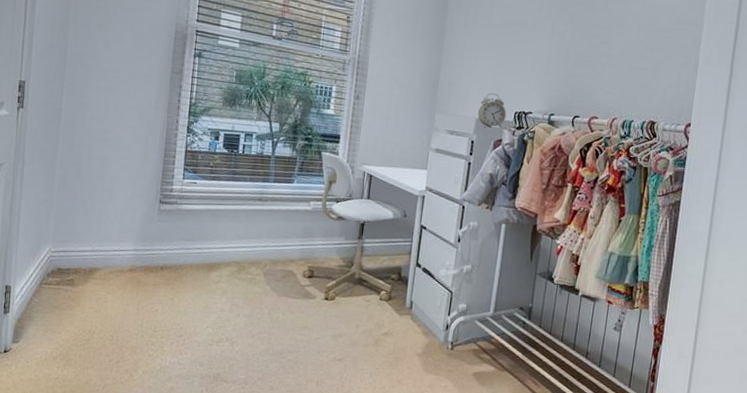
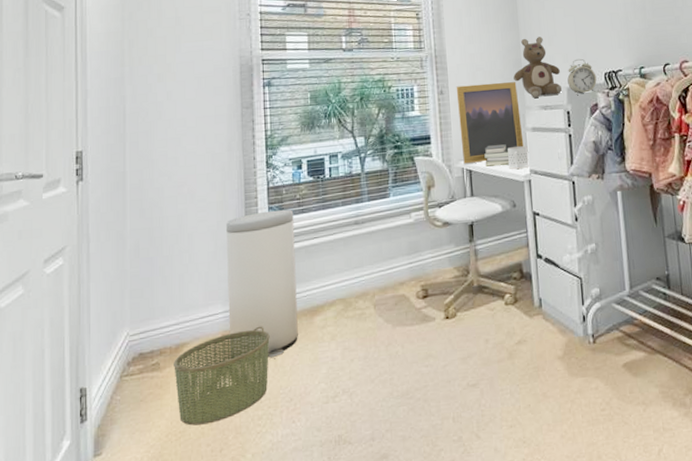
basket: none [85,269,171,339] -> present [174,326,270,426]
pedal bin: none [135,170,206,298] -> present [225,209,298,361]
picture frame: none [366,94,430,171] -> present [456,82,524,164]
books: none [385,155,410,178] -> present [484,144,510,167]
mug: none [406,162,428,185] -> present [507,145,529,170]
stuffed bear: none [428,62,474,123] -> present [513,37,563,99]

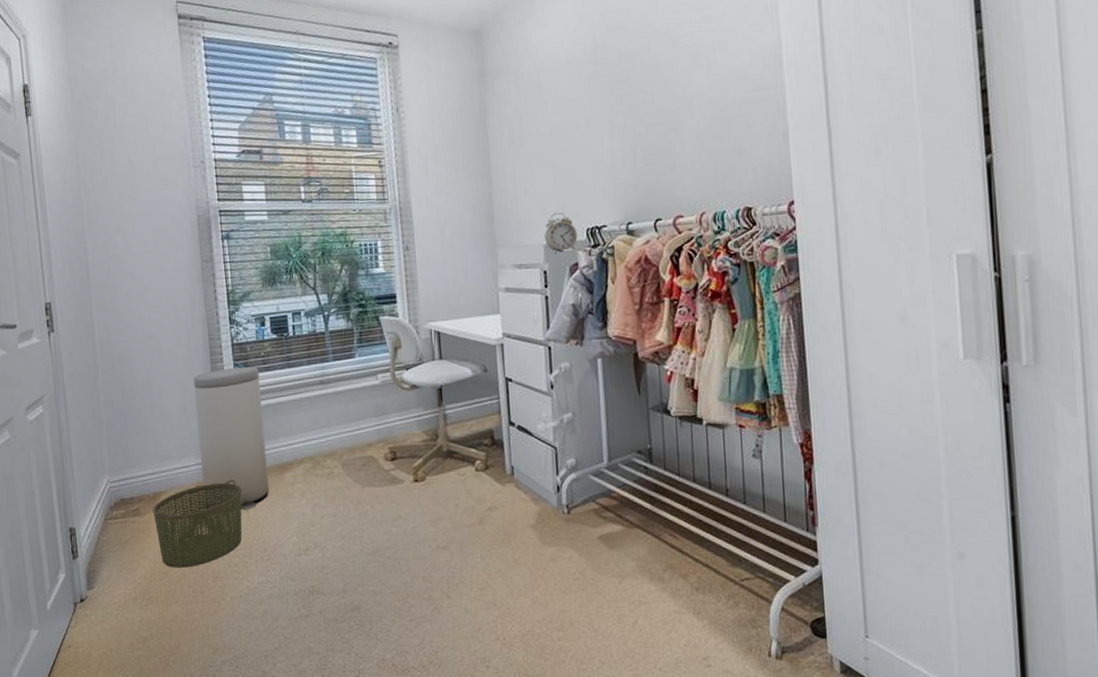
picture frame: present [456,82,524,164] -> none [422,237,496,325]
books: present [484,144,510,167] -> none [453,305,481,329]
mug: present [507,145,529,170] -> none [478,307,502,333]
stuffed bear: present [513,37,563,99] -> none [485,187,539,257]

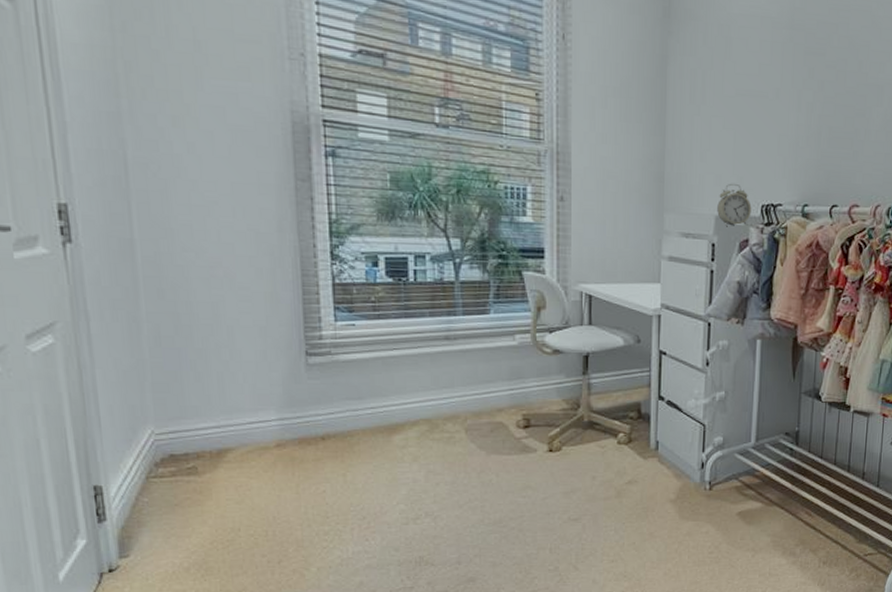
basket: present [153,479,242,568] -> none [215,439,338,535]
pedal bin: present [193,366,269,512] -> none [277,311,373,474]

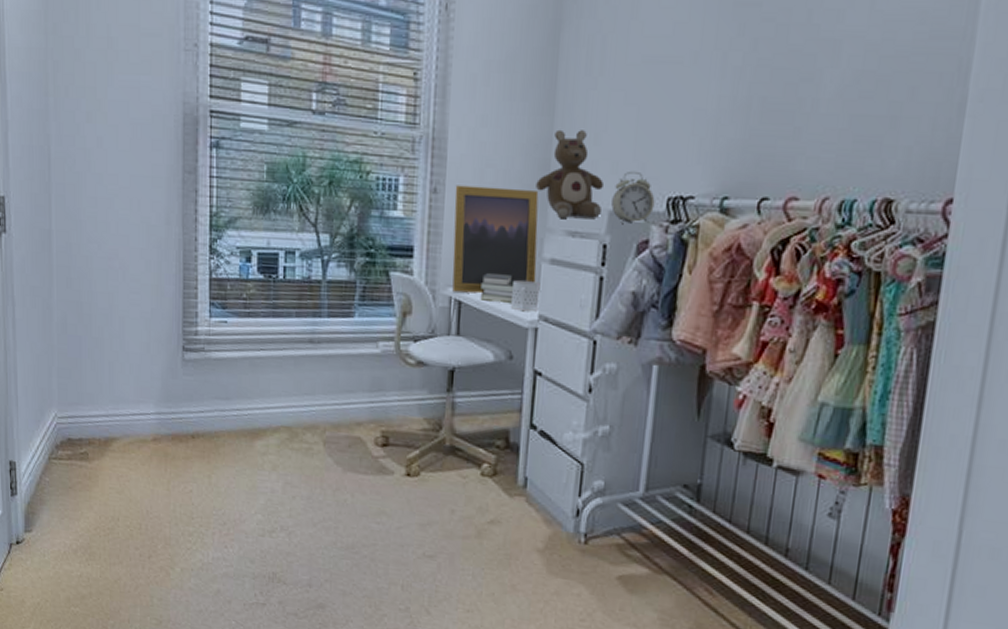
picture frame: none [580,194,657,288] -> present [452,185,539,294]
books: none [609,269,639,295] -> present [480,272,515,303]
mug: none [635,274,661,302] -> present [510,279,541,312]
stuffed bear: none [653,147,711,223] -> present [536,129,605,220]

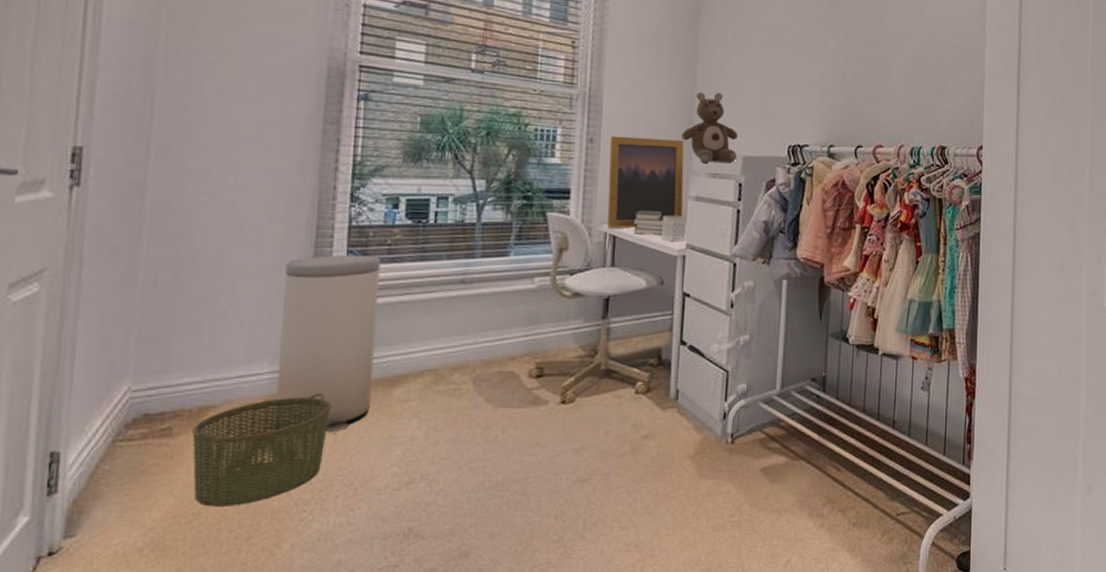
basket: none [103,437,205,527] -> present [192,393,331,507]
pedal bin: none [160,306,238,476] -> present [275,255,381,434]
alarm clock: present [611,170,655,224] -> none [745,125,779,166]

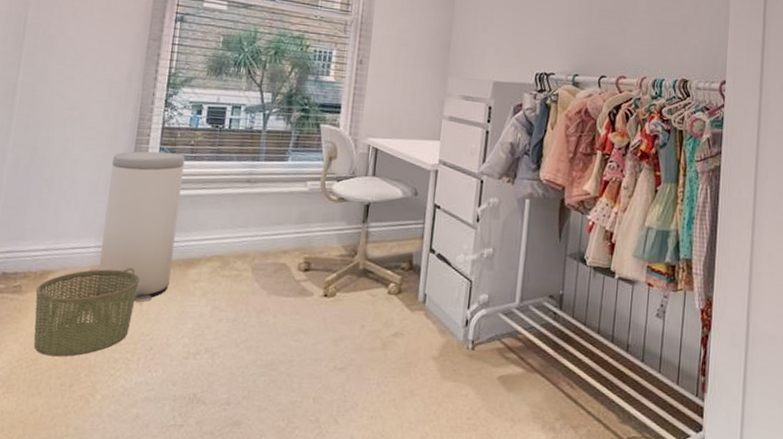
picture frame: present [607,136,684,229] -> none [371,58,441,143]
books: present [633,209,664,235] -> none [393,126,421,150]
mug: present [660,214,687,242] -> none [416,132,441,158]
stuffed bear: present [682,91,739,164] -> none [439,21,490,87]

